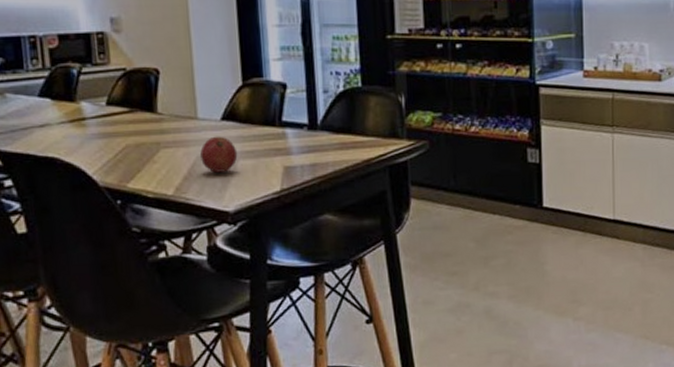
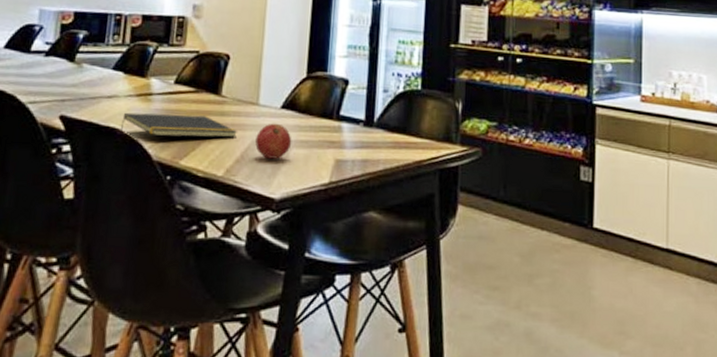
notepad: none [59,136,181,162] -> present [120,112,238,138]

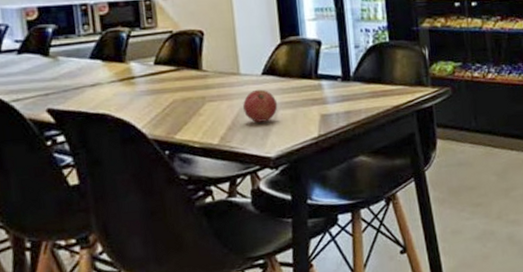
notepad: present [120,112,238,138] -> none [110,91,225,117]

